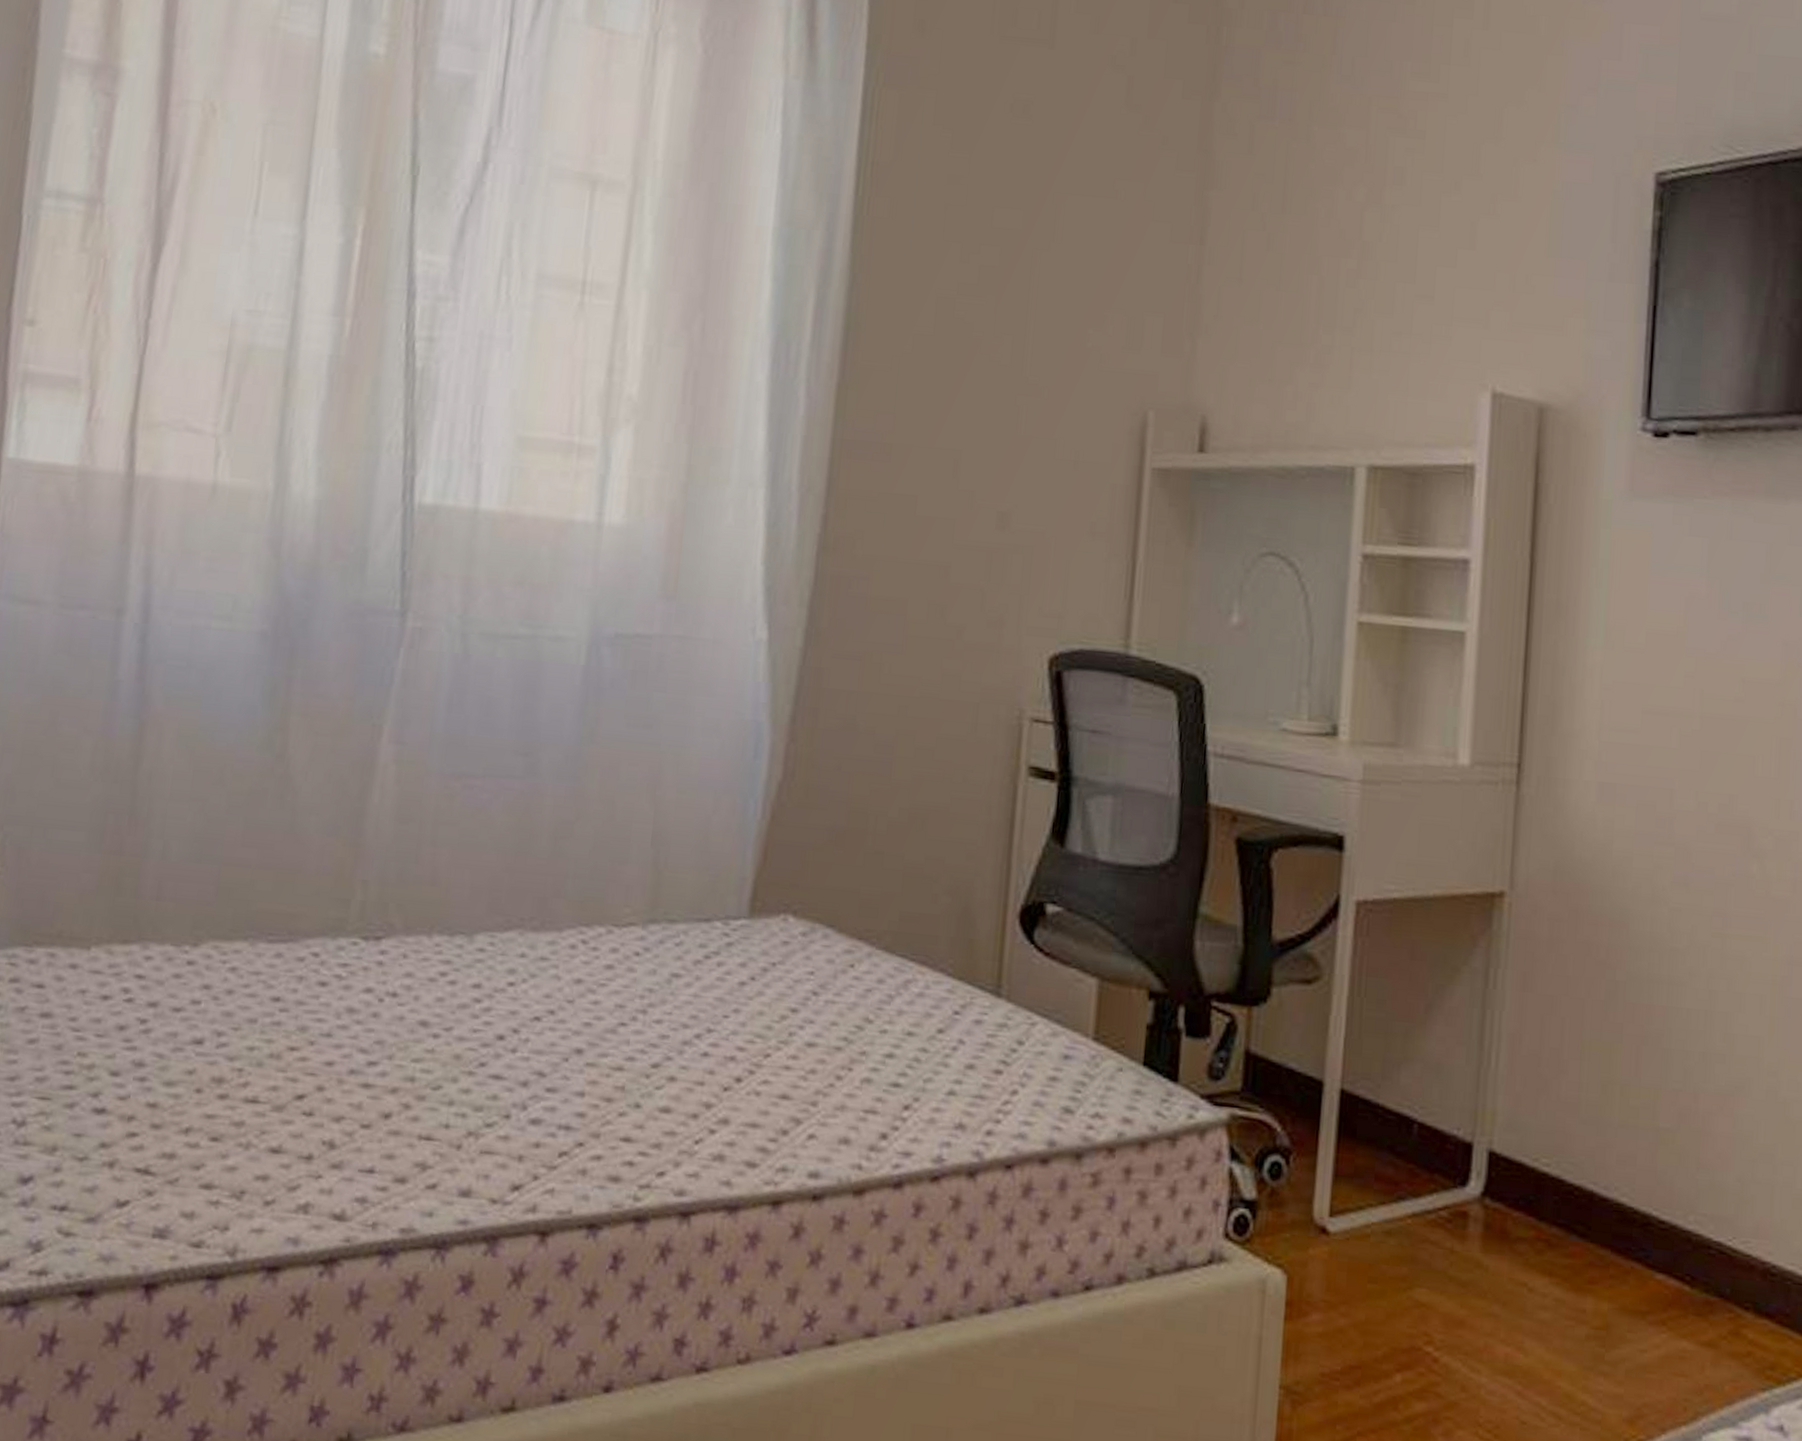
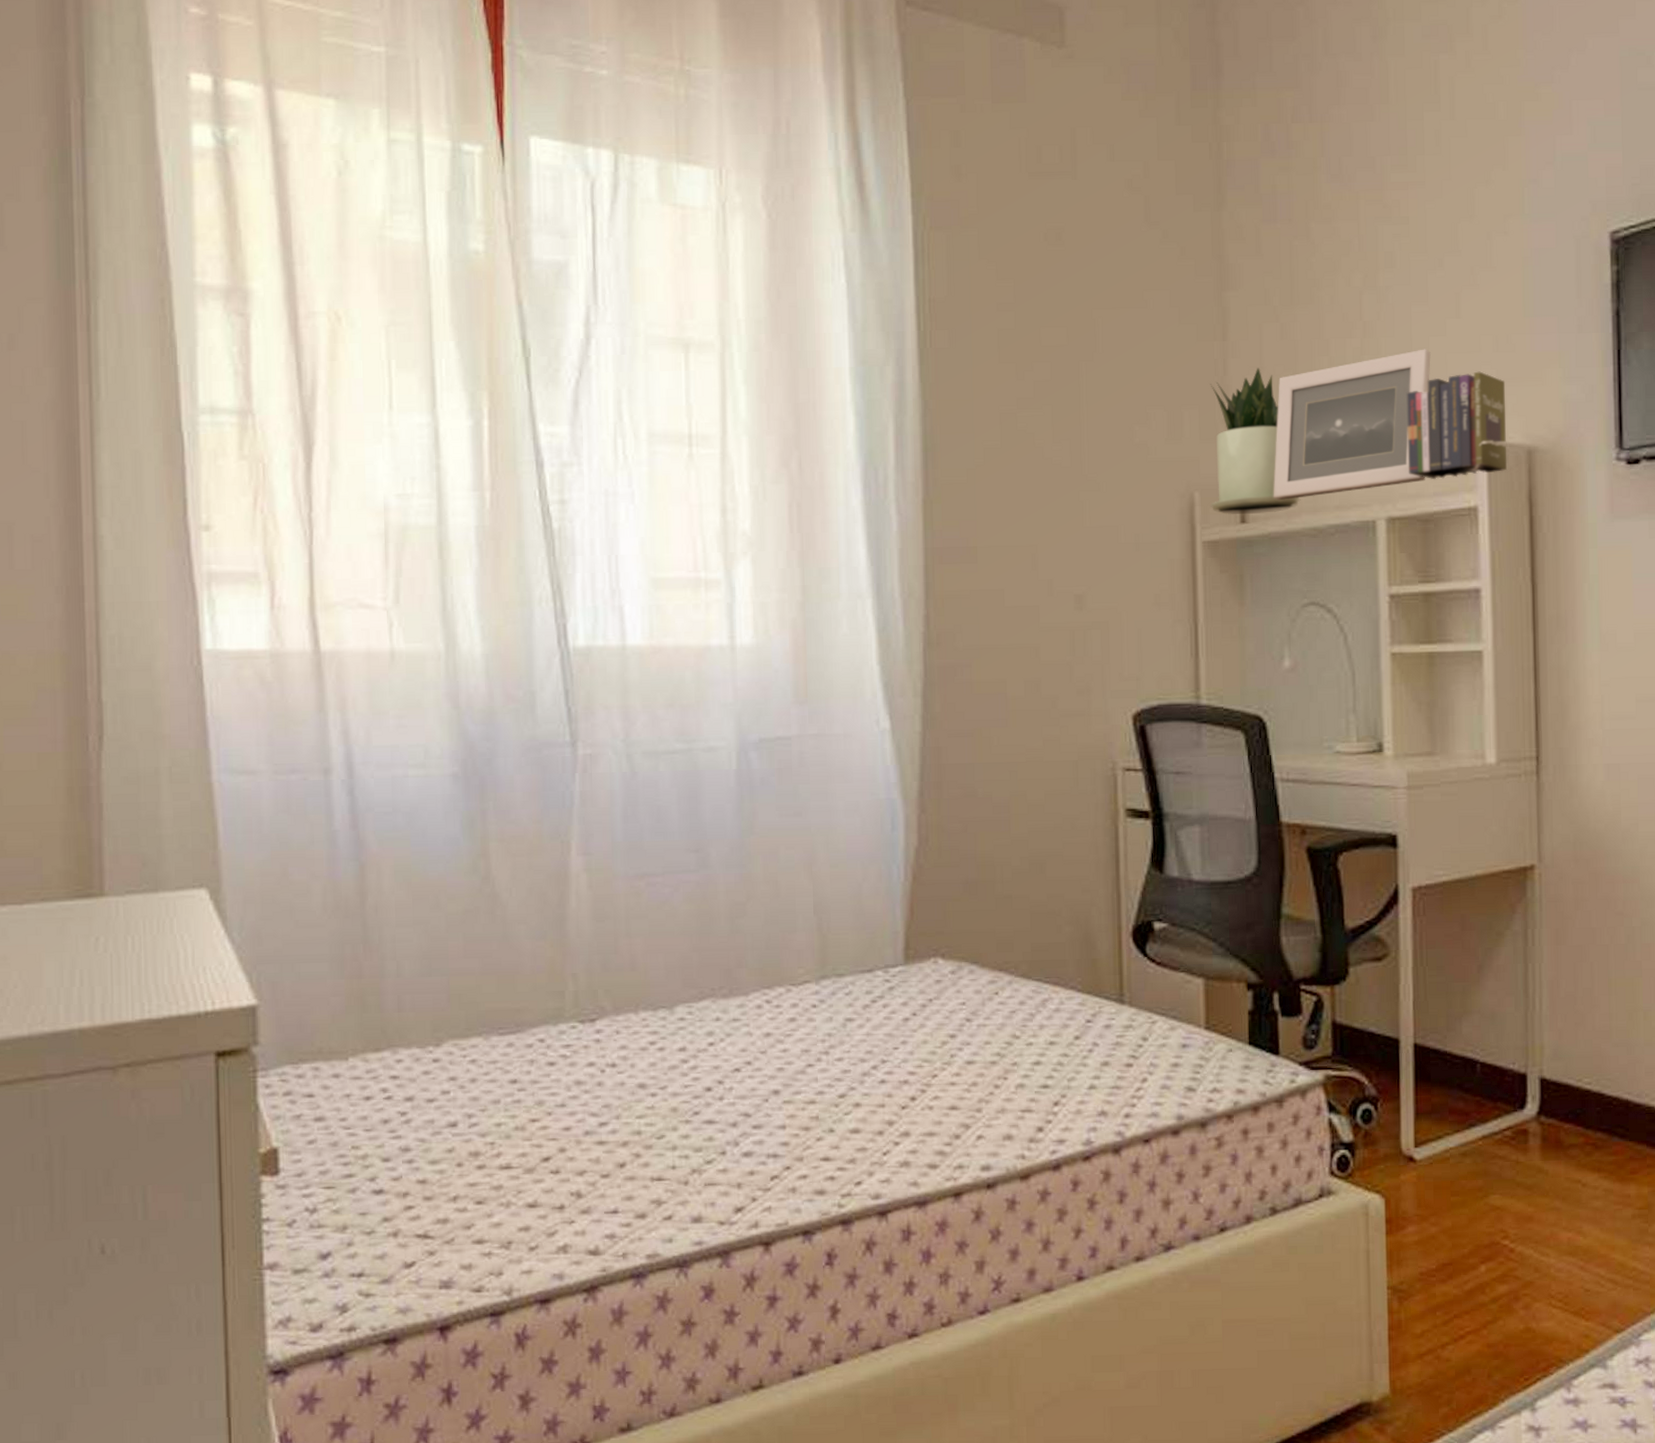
planter: none [1164,279,1271,445] -> present [1210,368,1301,515]
picture frame: none [1239,279,1437,432] -> present [1273,349,1431,501]
books: none [1399,311,1520,429] -> present [1406,371,1507,480]

